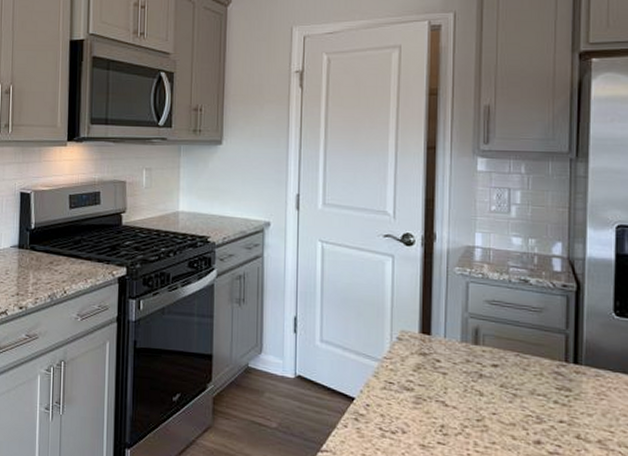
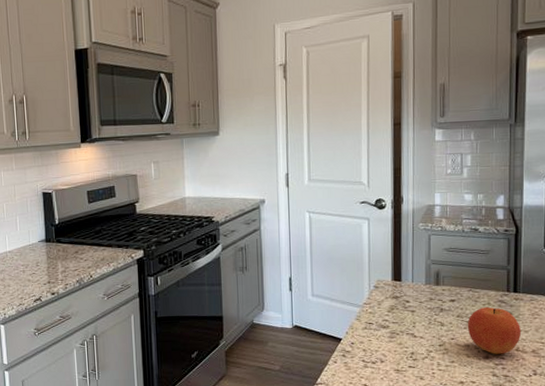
fruit: none [513,378,582,441] -> present [467,307,520,354]

